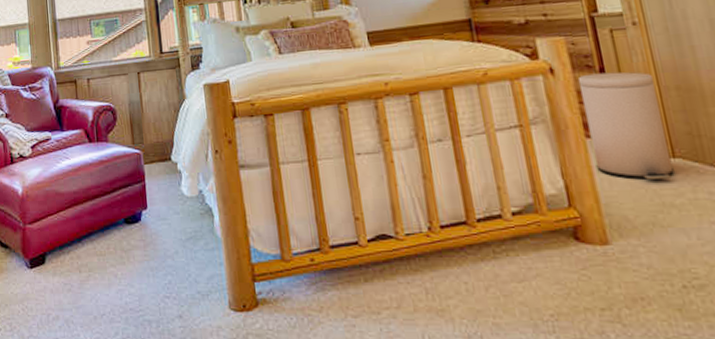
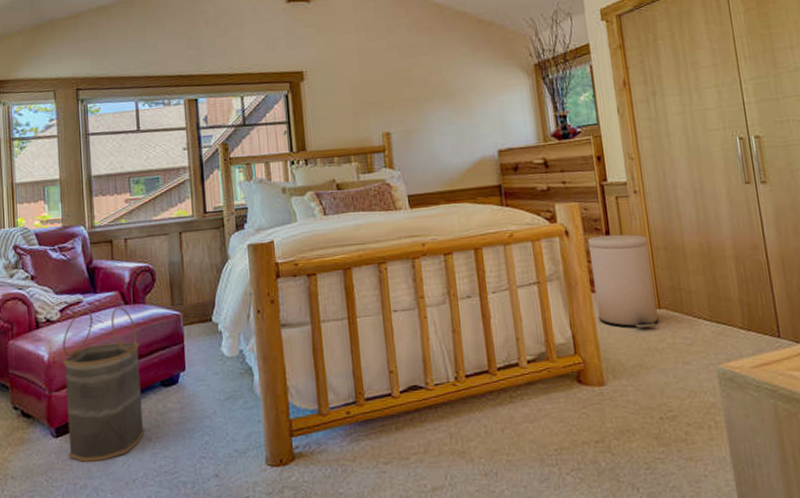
basket: none [34,144,112,294] -> present [62,306,146,462]

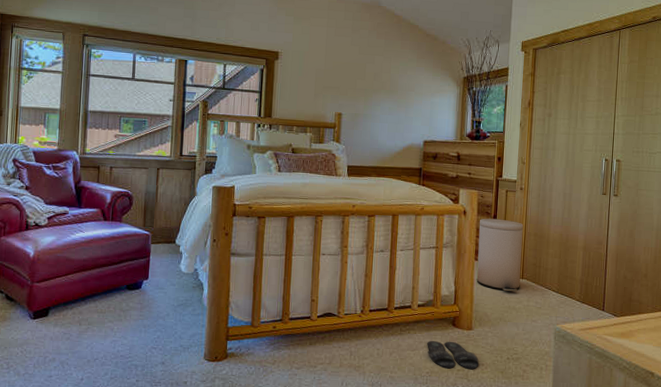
basket: present [62,306,146,462] -> none [42,219,113,342]
slippers: none [548,404,623,442] -> present [427,341,479,370]

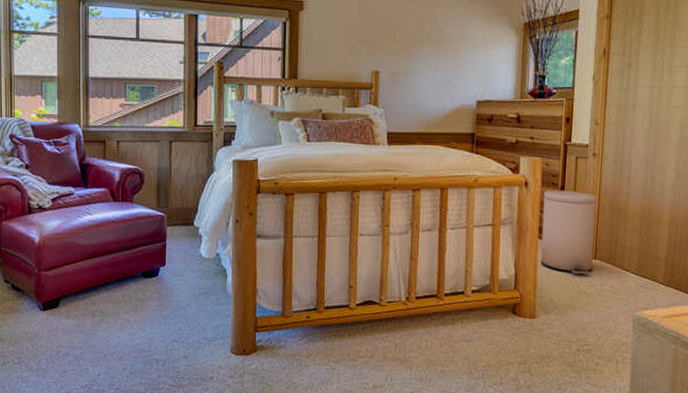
slippers: present [427,341,479,370] -> none [483,331,543,363]

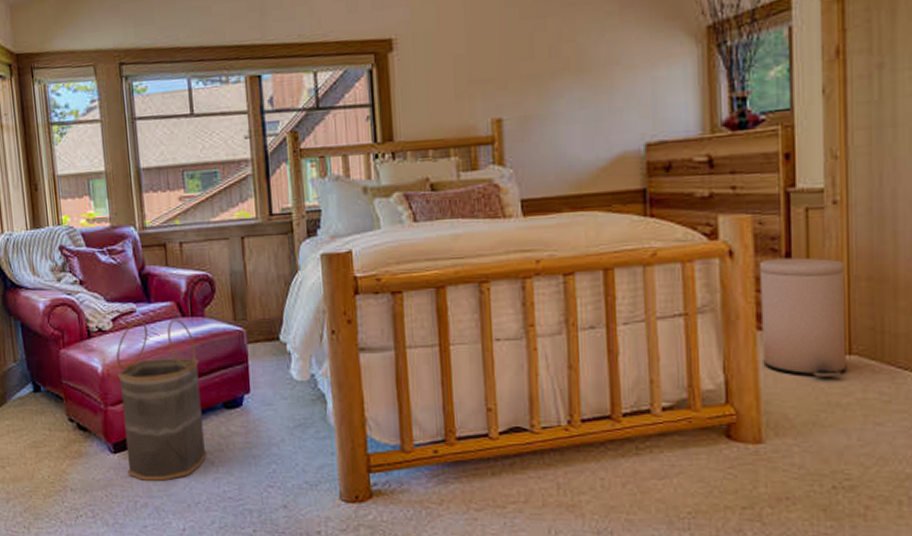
basket: none [52,201,125,335] -> present [116,318,208,481]

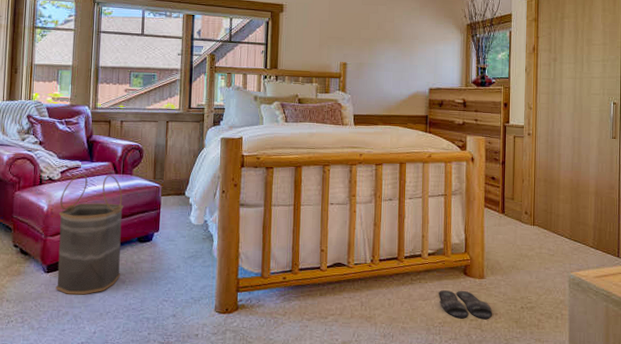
slippers: none [684,463,779,507] -> present [439,290,492,320]
pedal bin: present [759,257,847,377] -> none [487,164,533,239]

